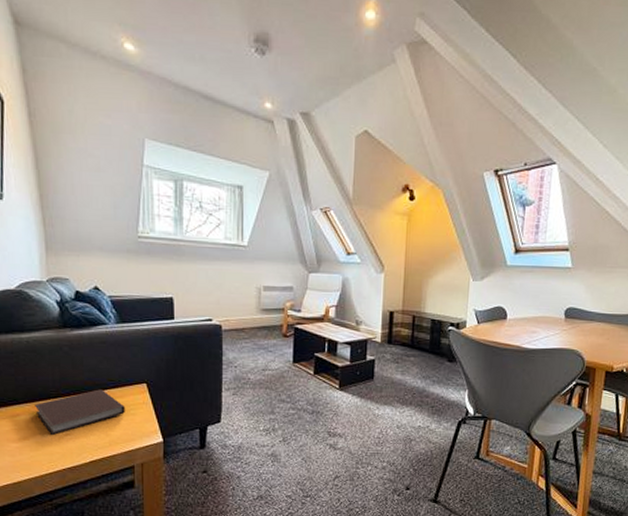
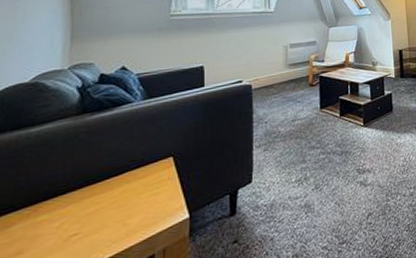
notebook: present [35,389,125,435] -> none [37,172,147,240]

